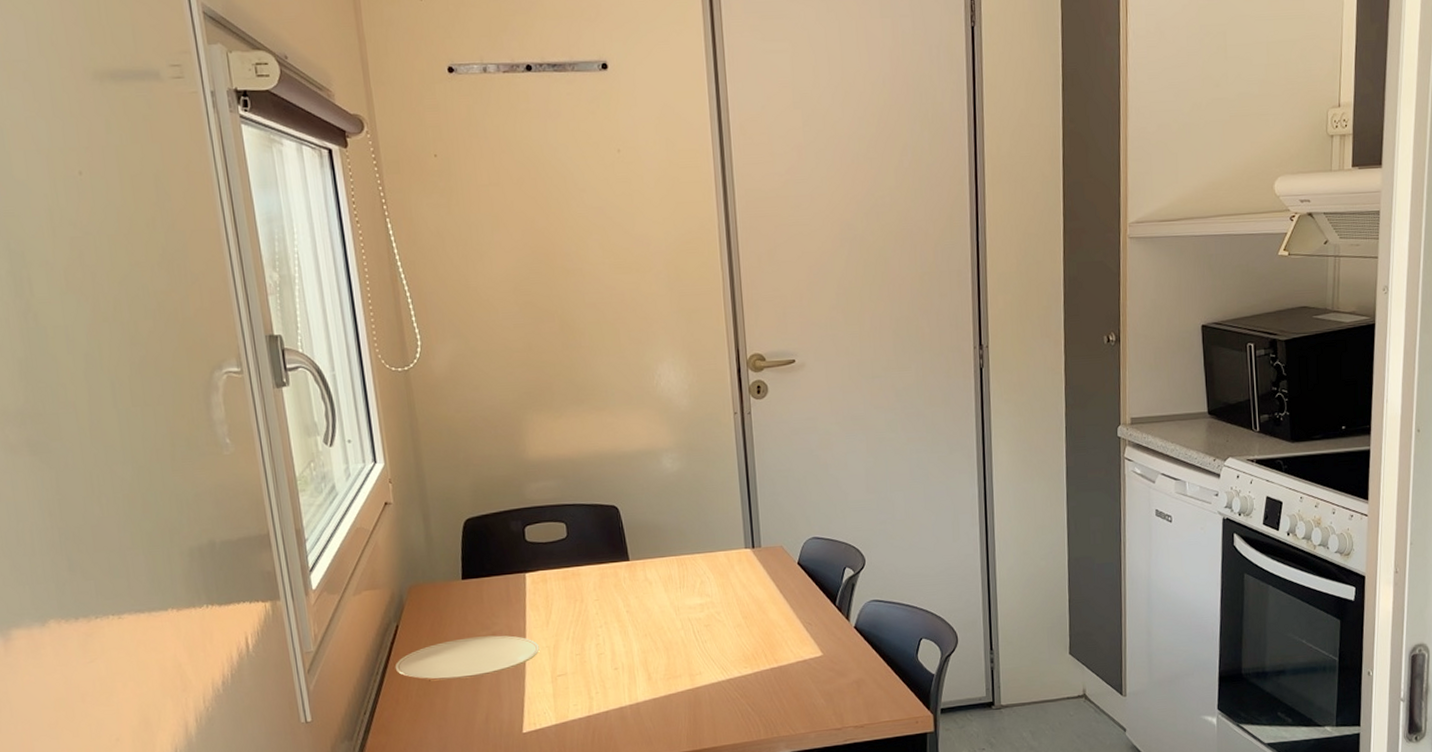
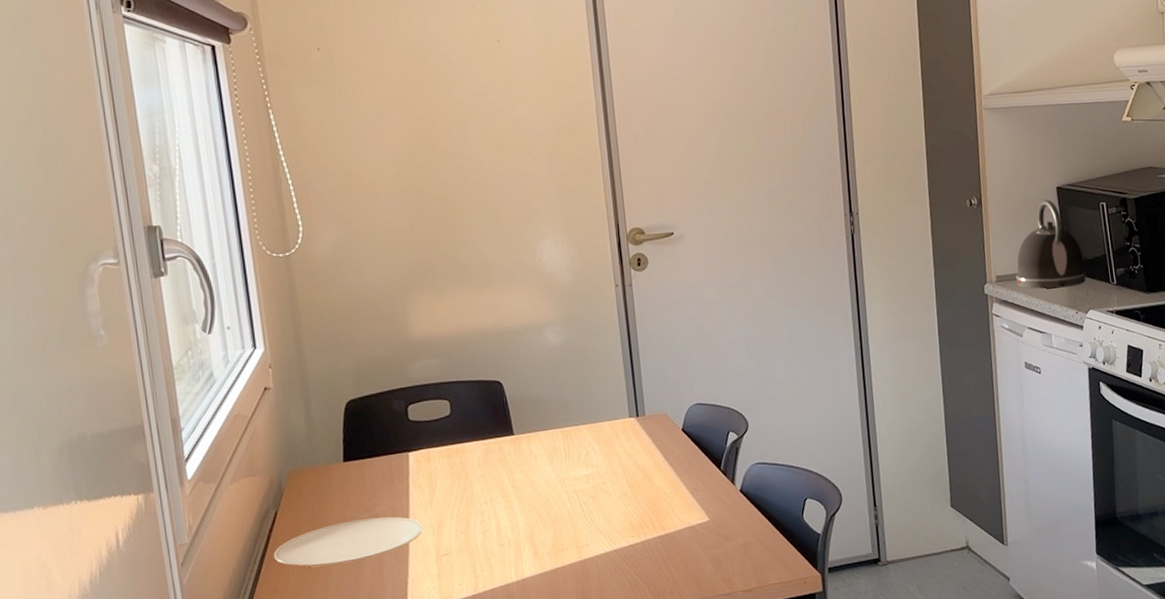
kettle: none [1151,338,1228,434] -> present [1015,199,1087,289]

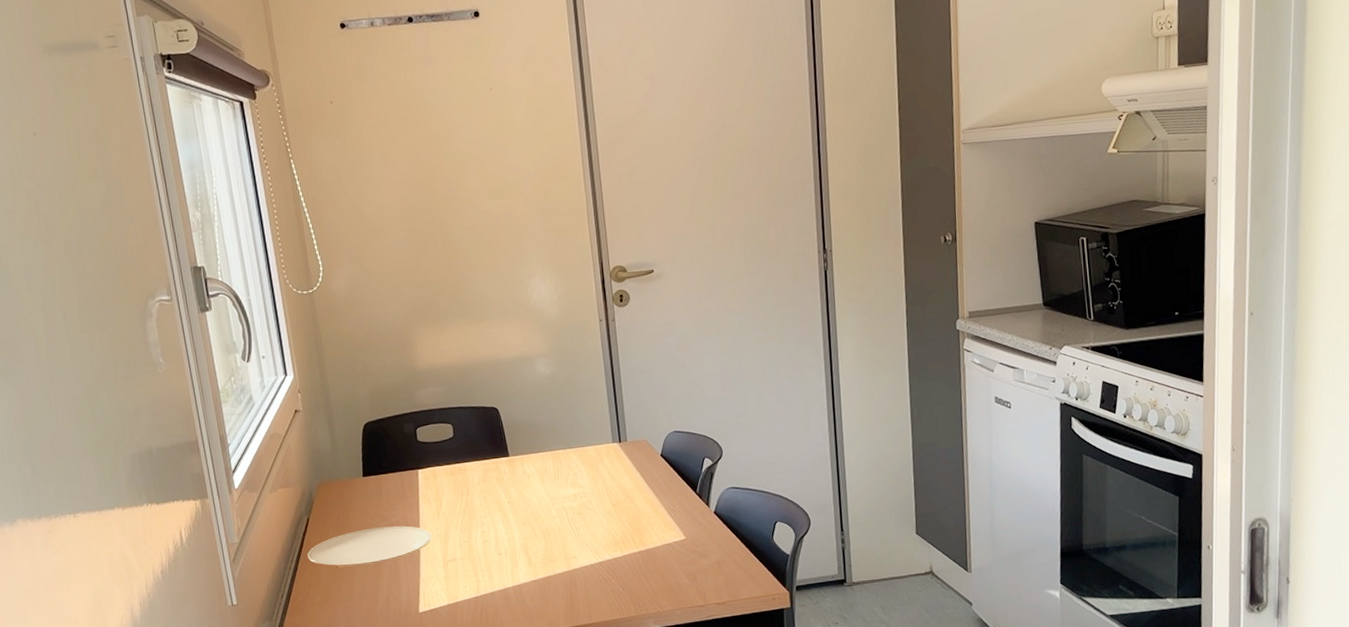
kettle: present [1015,199,1087,289] -> none [988,235,1063,325]

